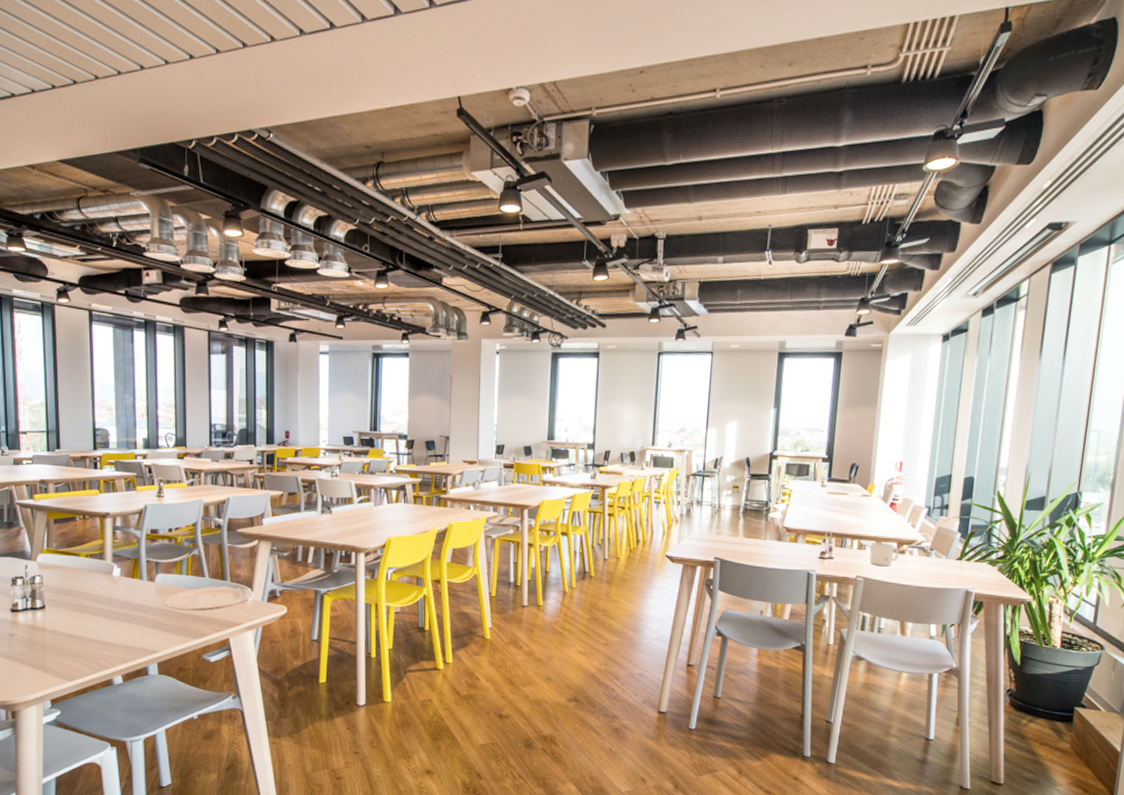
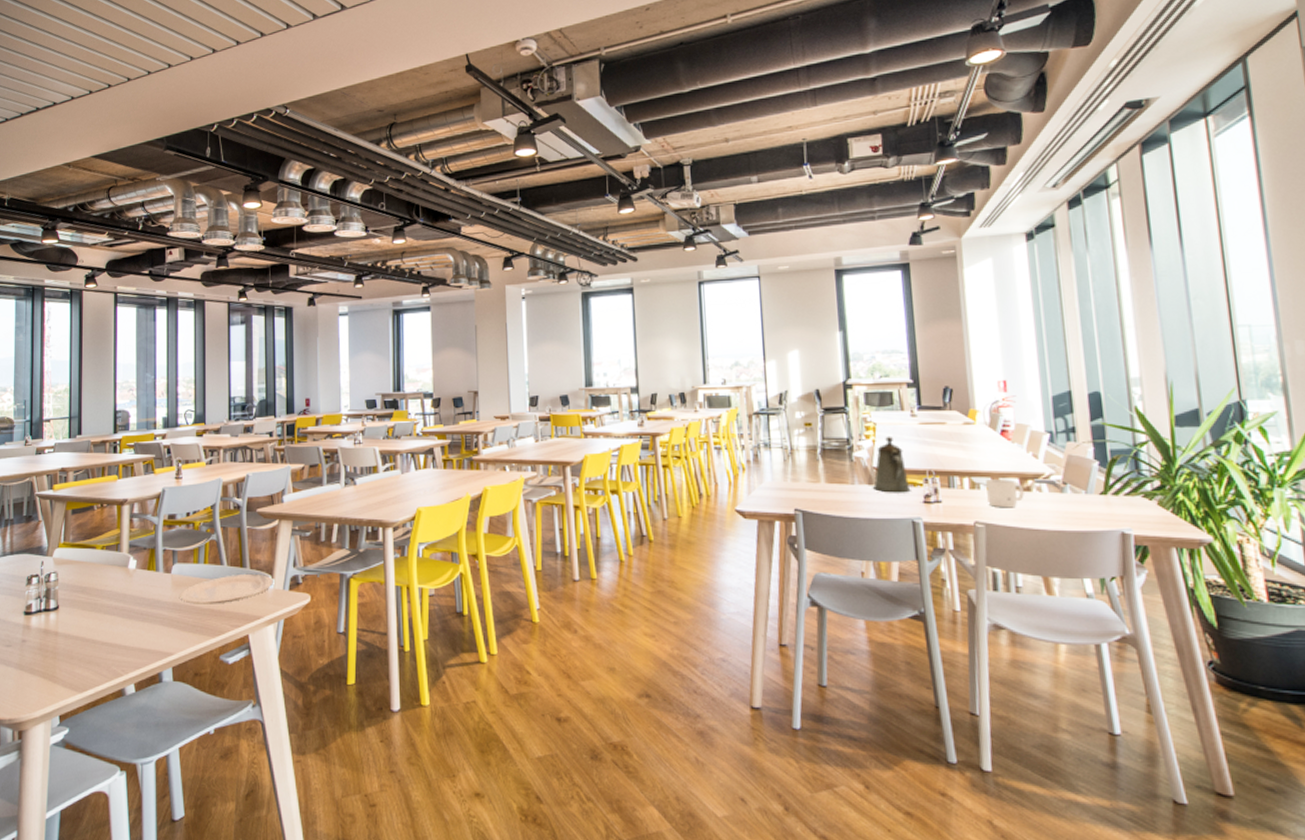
coffee pot: none [781,501,811,550] -> present [873,436,911,493]

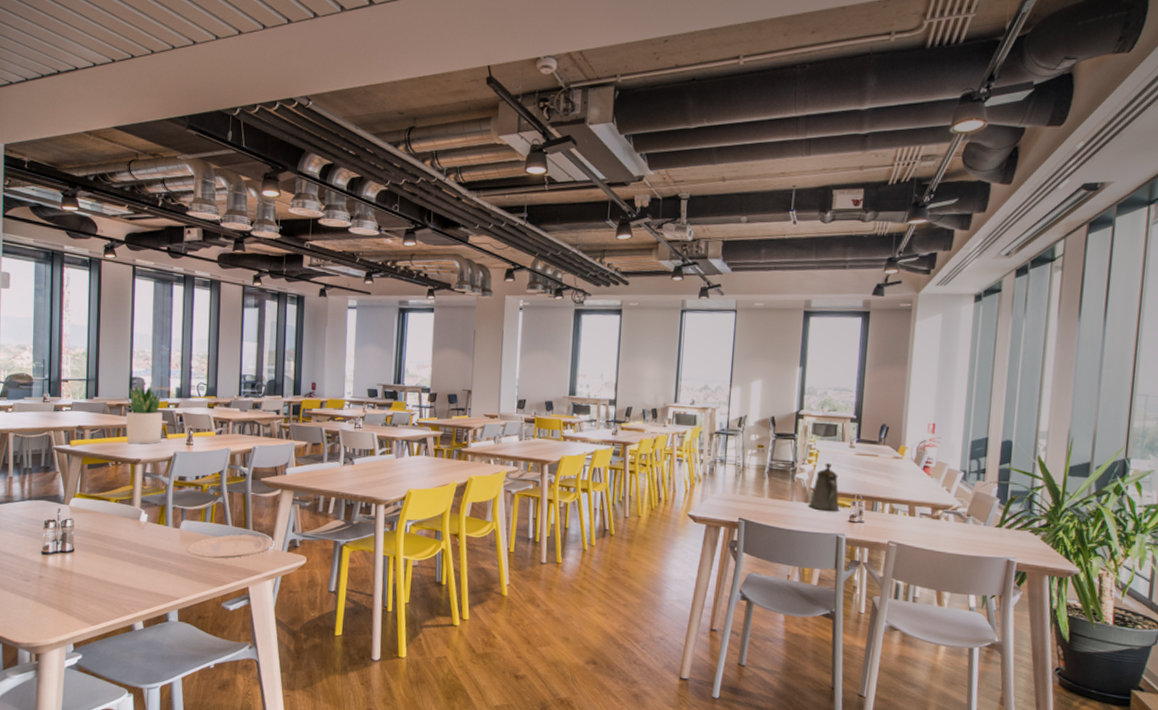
planter: none [109,414,149,483] -> present [125,383,163,445]
mug: present [986,479,1024,508] -> none [902,507,934,532]

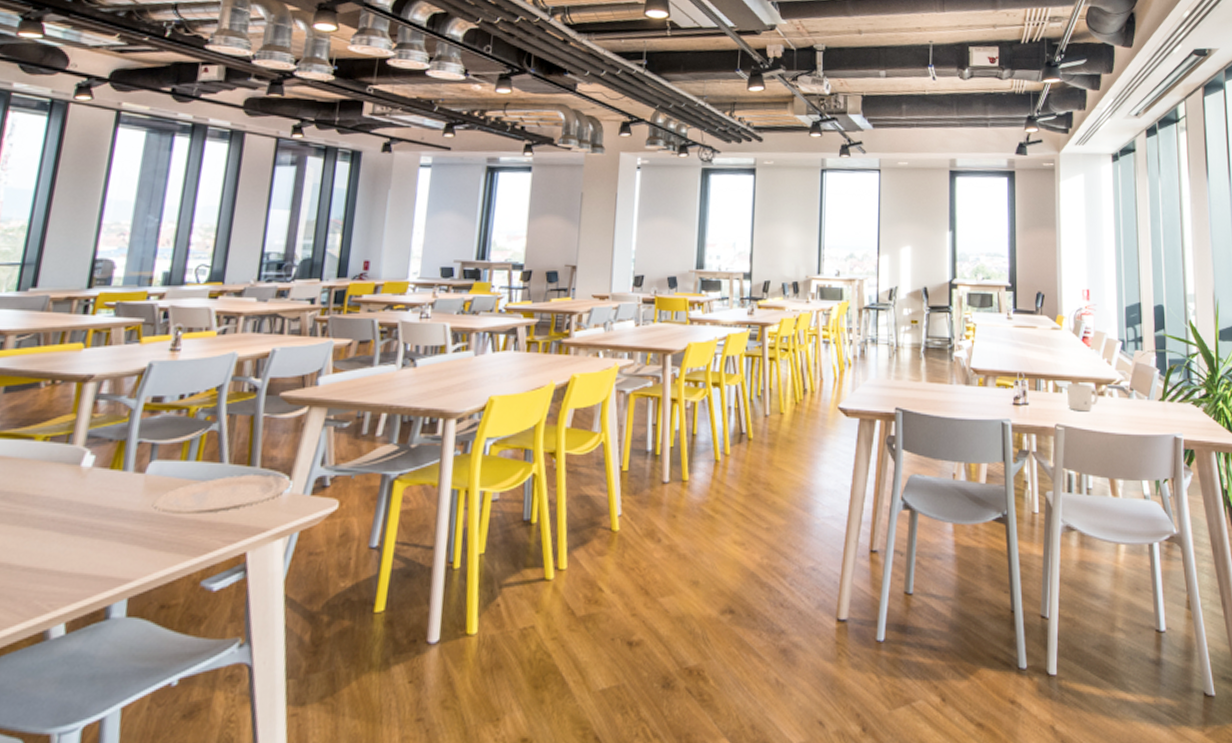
planter: present [125,383,163,445] -> none [75,266,143,354]
coffee pot: present [808,462,840,512] -> none [970,337,1003,394]
mug: none [902,507,934,532] -> present [1067,384,1098,412]

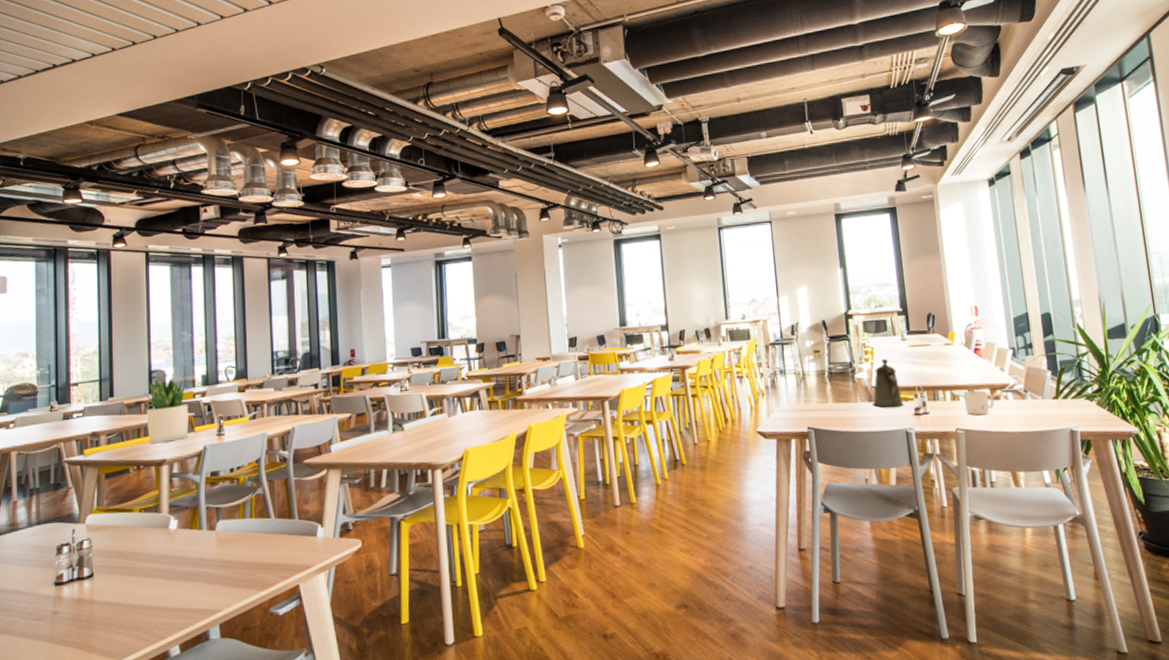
planter: none [75,266,143,354] -> present [144,373,189,444]
plate: present [153,475,291,514] -> none [226,524,323,559]
coffee pot: none [970,337,1003,394] -> present [873,358,904,409]

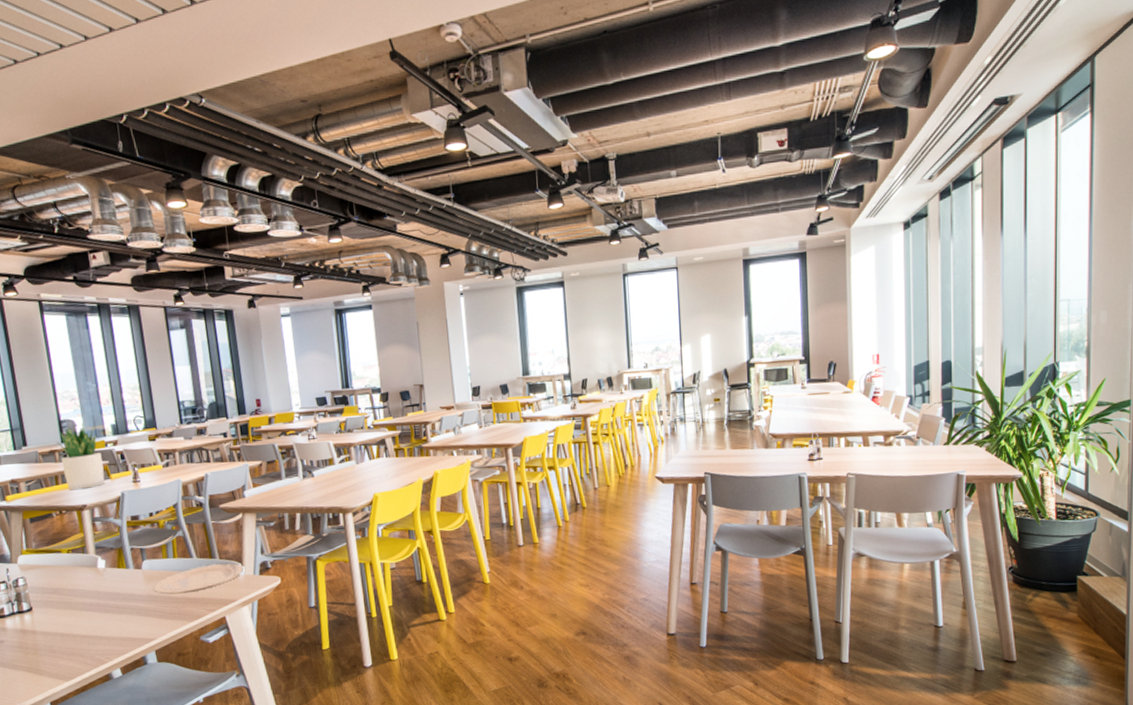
plate: none [226,524,323,559] -> present [153,563,244,595]
coffee pot: present [873,358,904,409] -> none [769,406,799,455]
mug: present [964,390,995,416] -> none [858,437,887,461]

